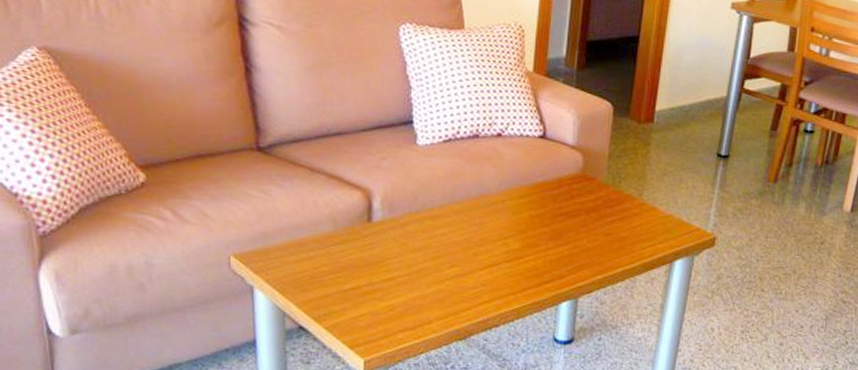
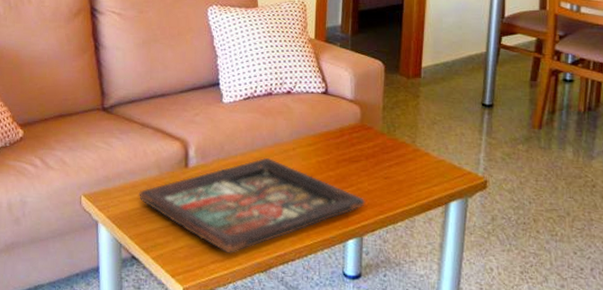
decorative tray: none [307,210,583,320] -> present [139,157,365,253]

